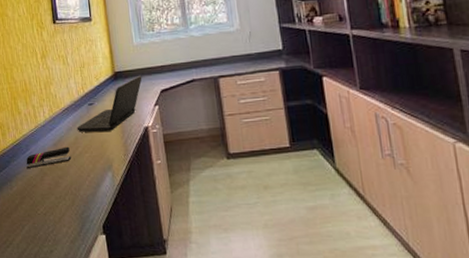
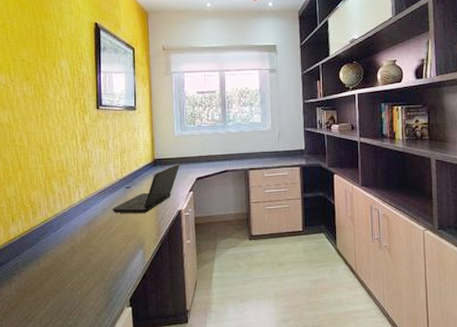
stapler: present [26,146,72,169] -> none [56,226,104,247]

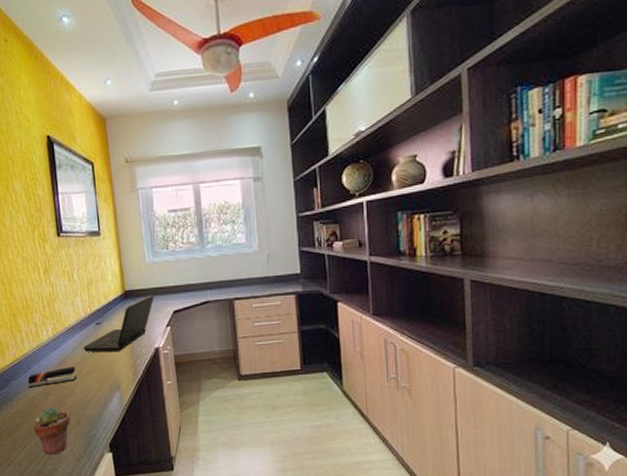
stapler: none [56,226,104,247] -> present [28,366,77,389]
potted succulent: none [58,264,95,311] -> present [33,406,71,455]

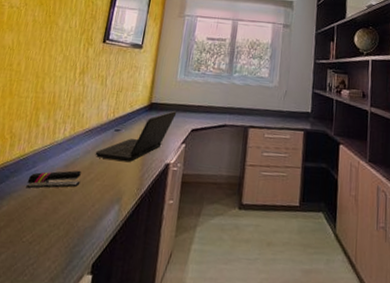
potted succulent: present [33,406,71,455] -> none [15,212,60,270]

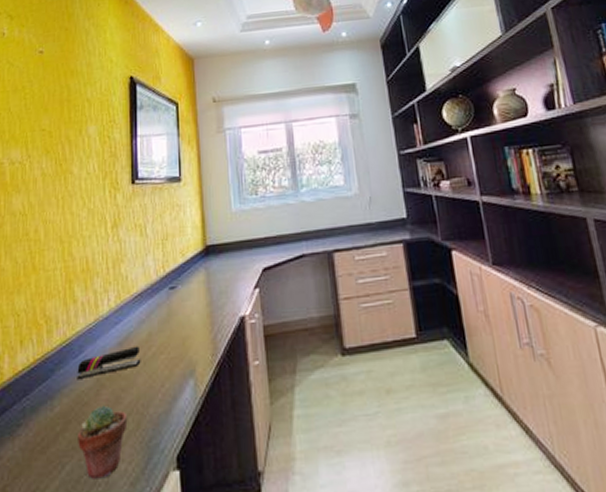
potted succulent: none [15,212,60,270] -> present [78,405,128,479]
laptop: present [95,110,177,162] -> none [151,249,241,326]

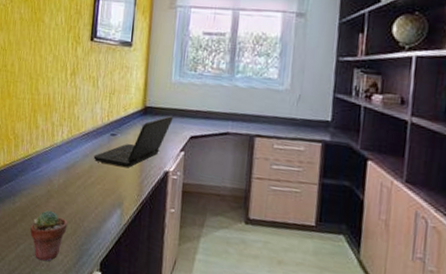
stapler: present [77,345,141,380] -> none [33,173,82,189]
laptop: none [151,249,241,326] -> present [93,115,174,168]

